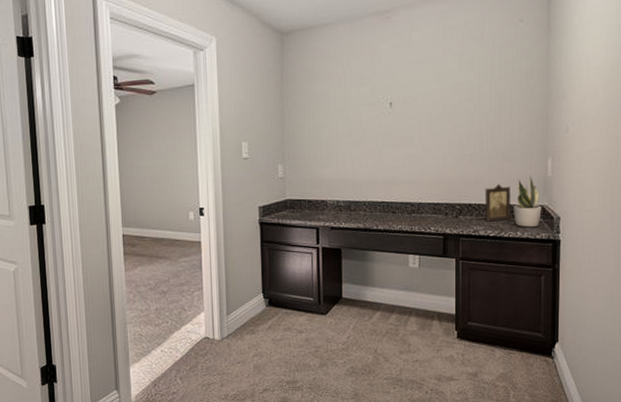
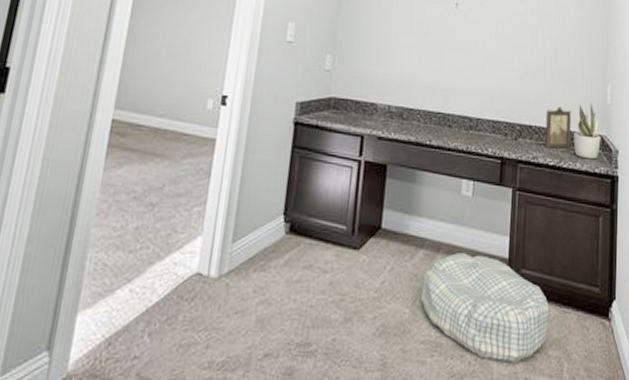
dog bed: none [380,312,496,391] -> present [420,253,550,362]

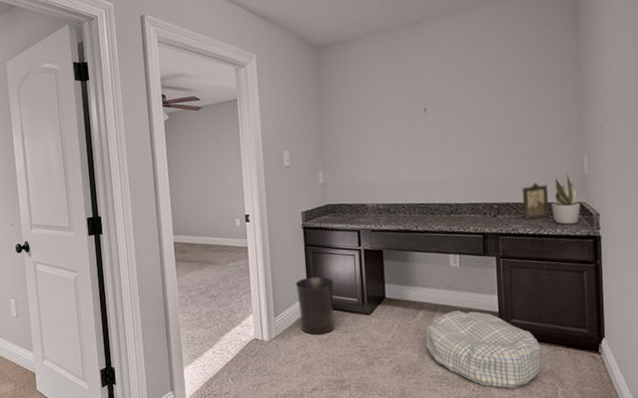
waste bin: none [265,190,321,274] -> present [295,277,335,335]

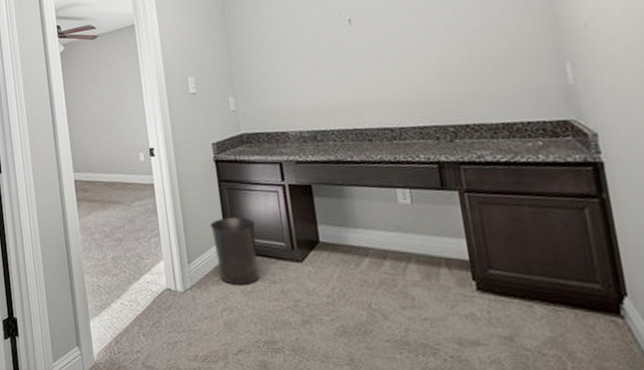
dog bed: present [424,311,542,389] -> none [373,258,538,360]
photo frame: present [518,183,550,220] -> none [482,98,527,145]
potted plant: present [552,173,581,225] -> none [527,85,570,149]

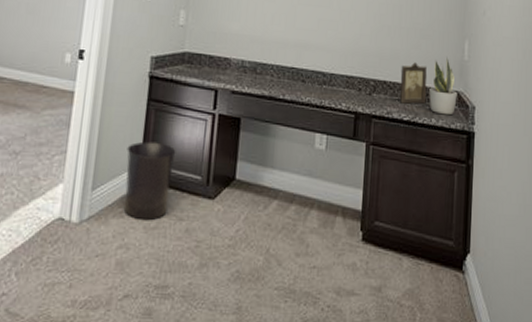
photo frame: none [482,98,527,145] -> present [394,62,428,104]
potted plant: none [527,85,570,149] -> present [429,57,457,116]

